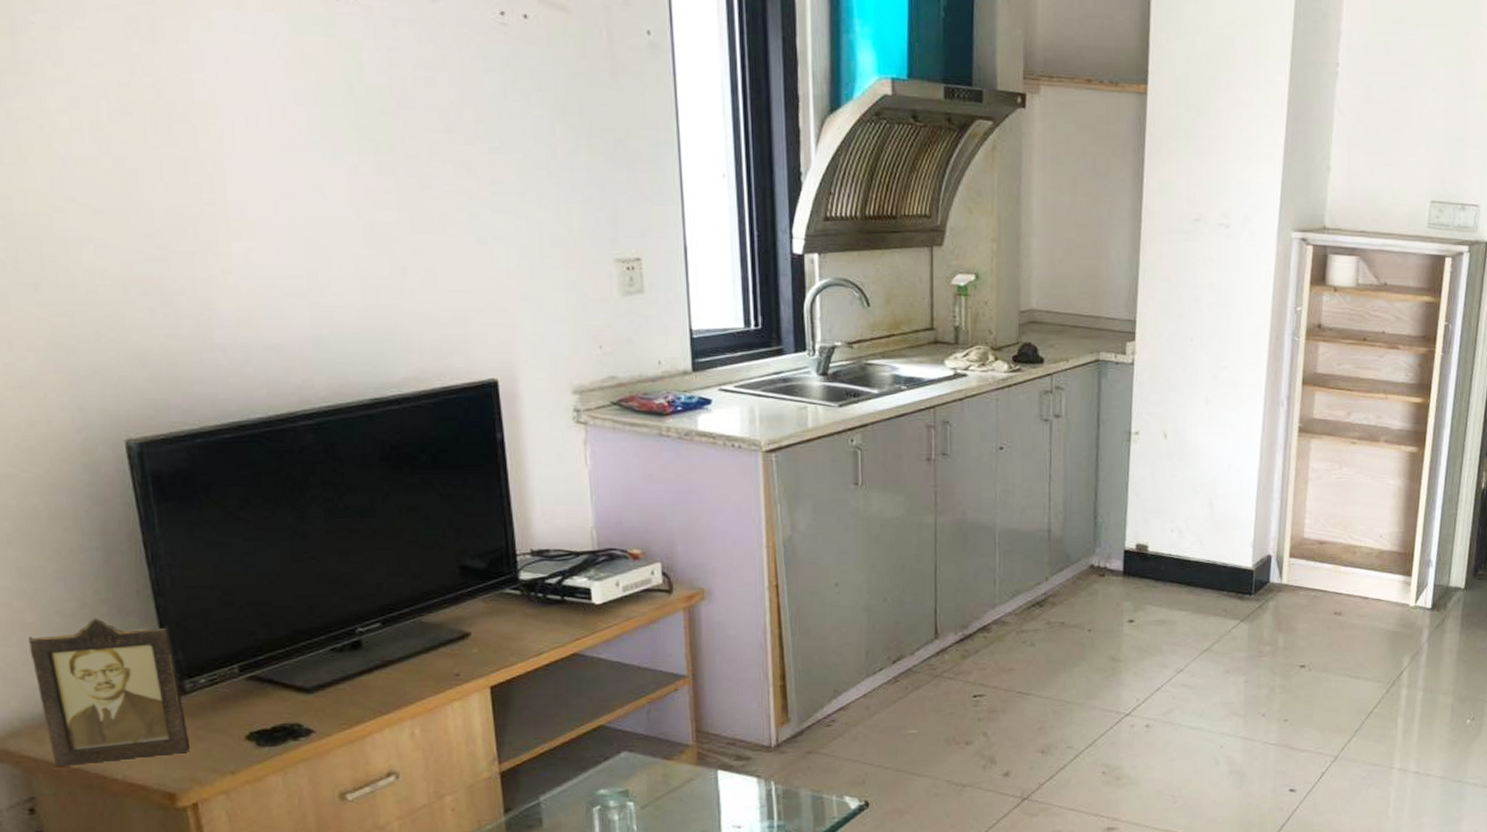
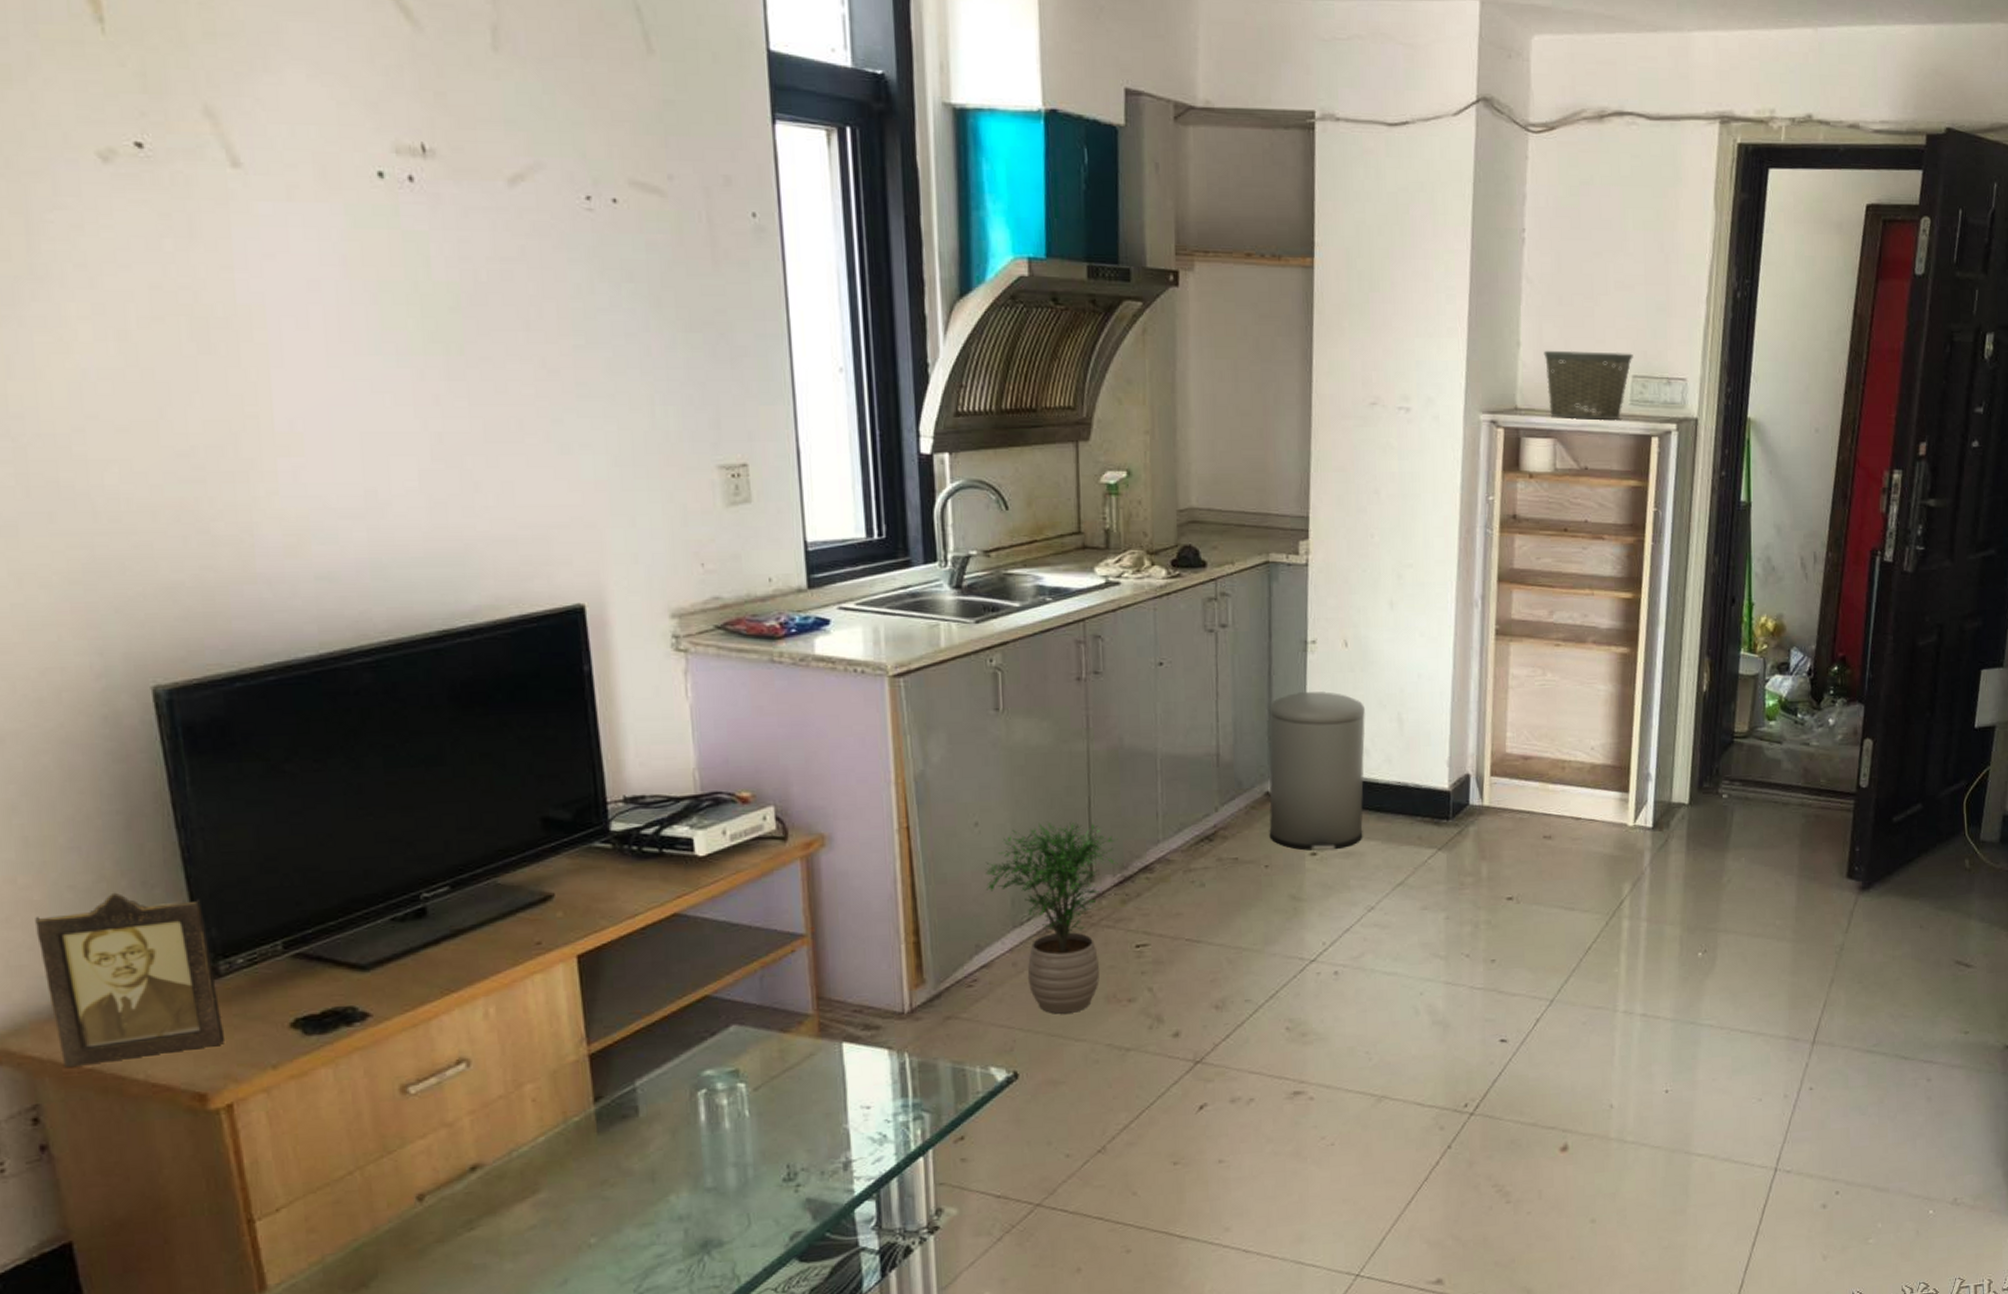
potted plant: none [843,584,960,753] -> present [985,821,1118,1014]
pedal bin: none [1092,477,1180,619] -> present [1269,691,1365,851]
basket: none [1351,175,1432,241] -> present [1543,350,1633,420]

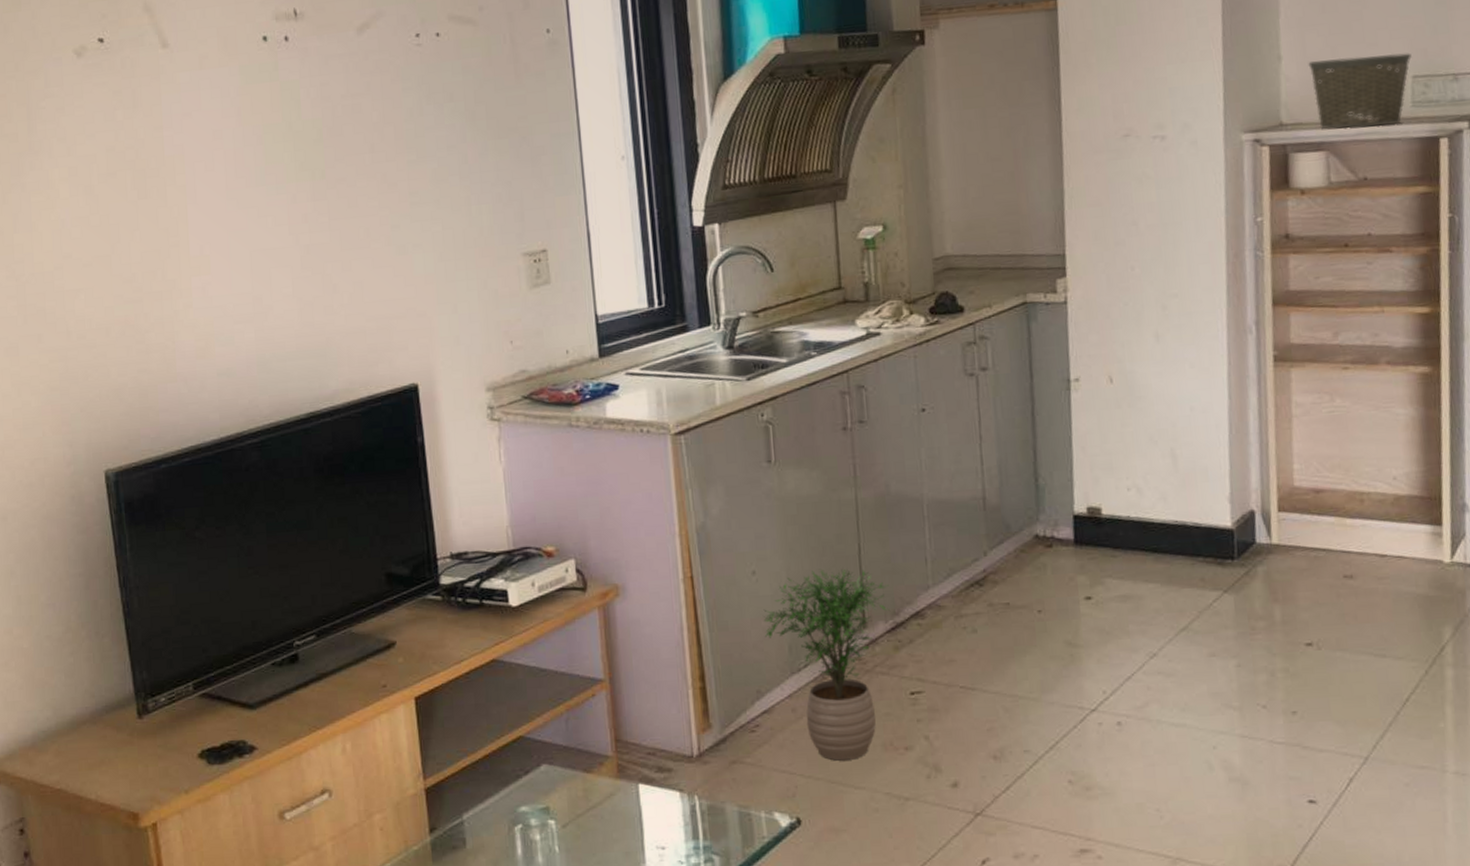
photo frame: present [35,892,224,1067] -> none [24,641,151,787]
pedal bin: present [1269,691,1365,851] -> none [1034,430,1140,595]

